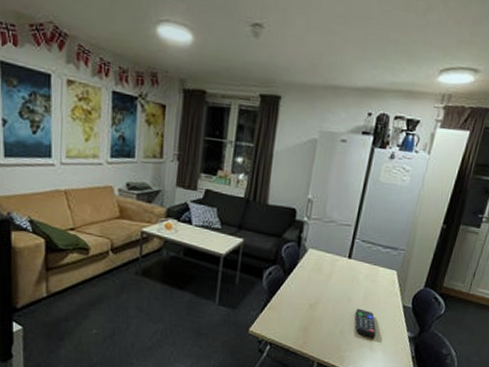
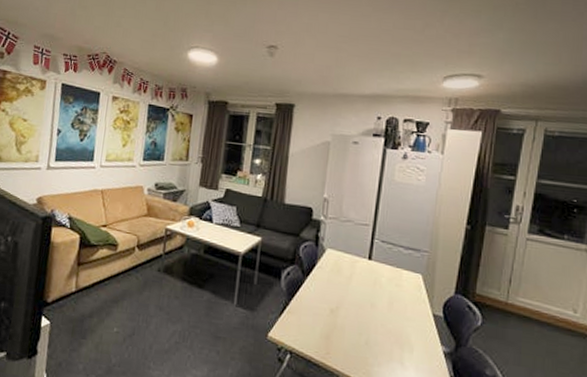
remote control: present [355,308,376,337] -> none [380,315,406,351]

